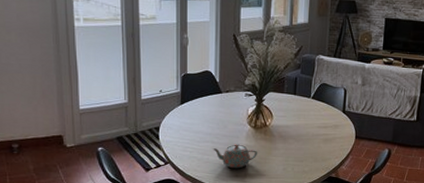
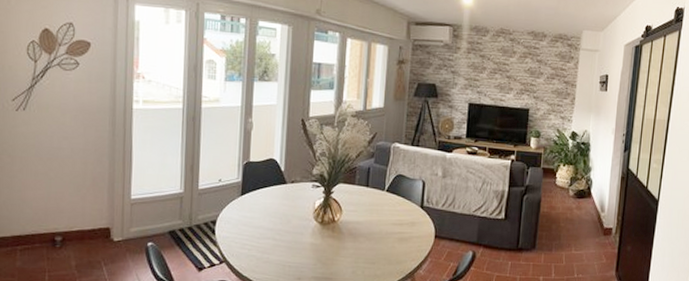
teapot: present [213,143,257,169] -> none [274,240,323,271]

